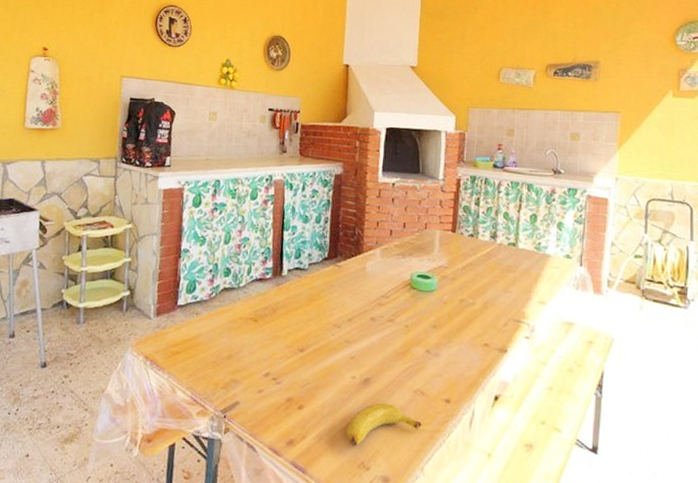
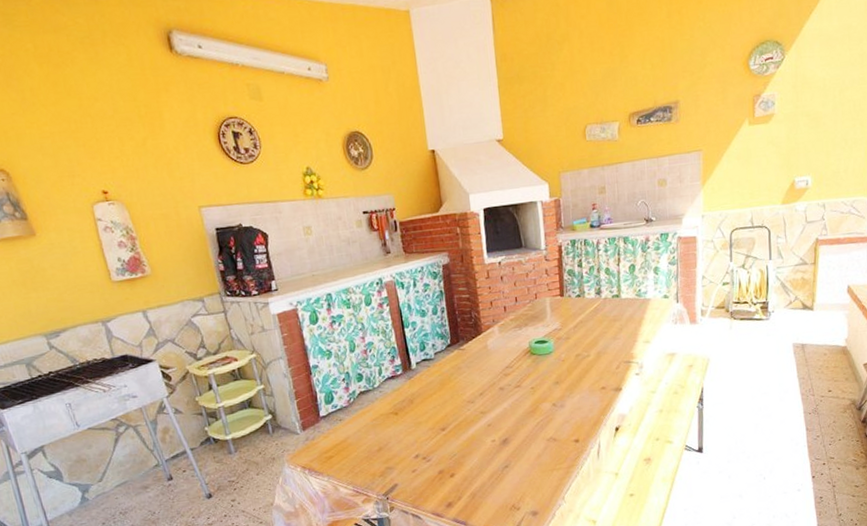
banana: present [346,402,422,446] -> none [495,454,558,495]

